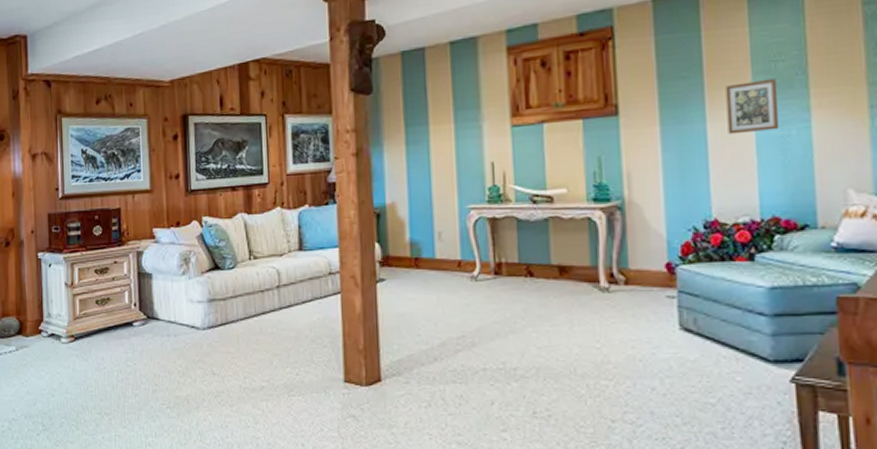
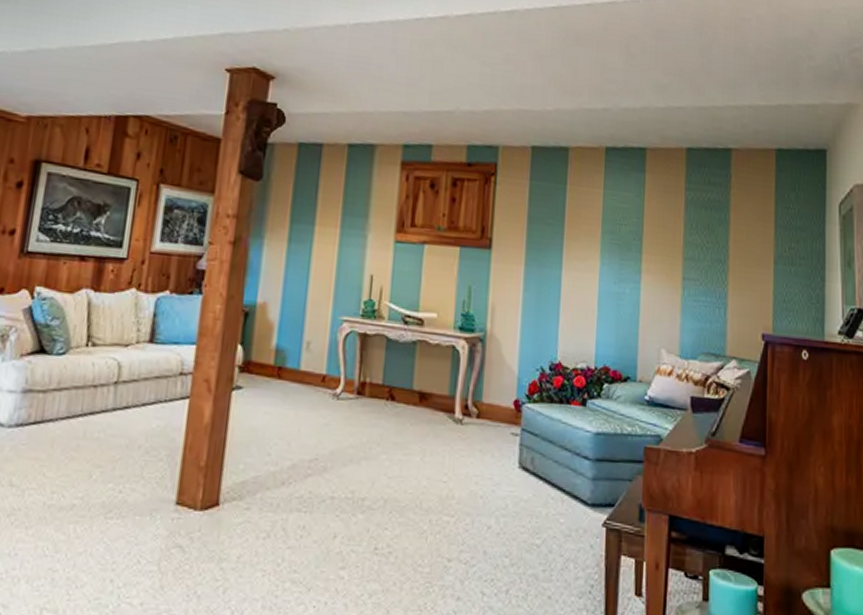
picture frame: present [725,78,780,135] -> none [578,238,620,287]

